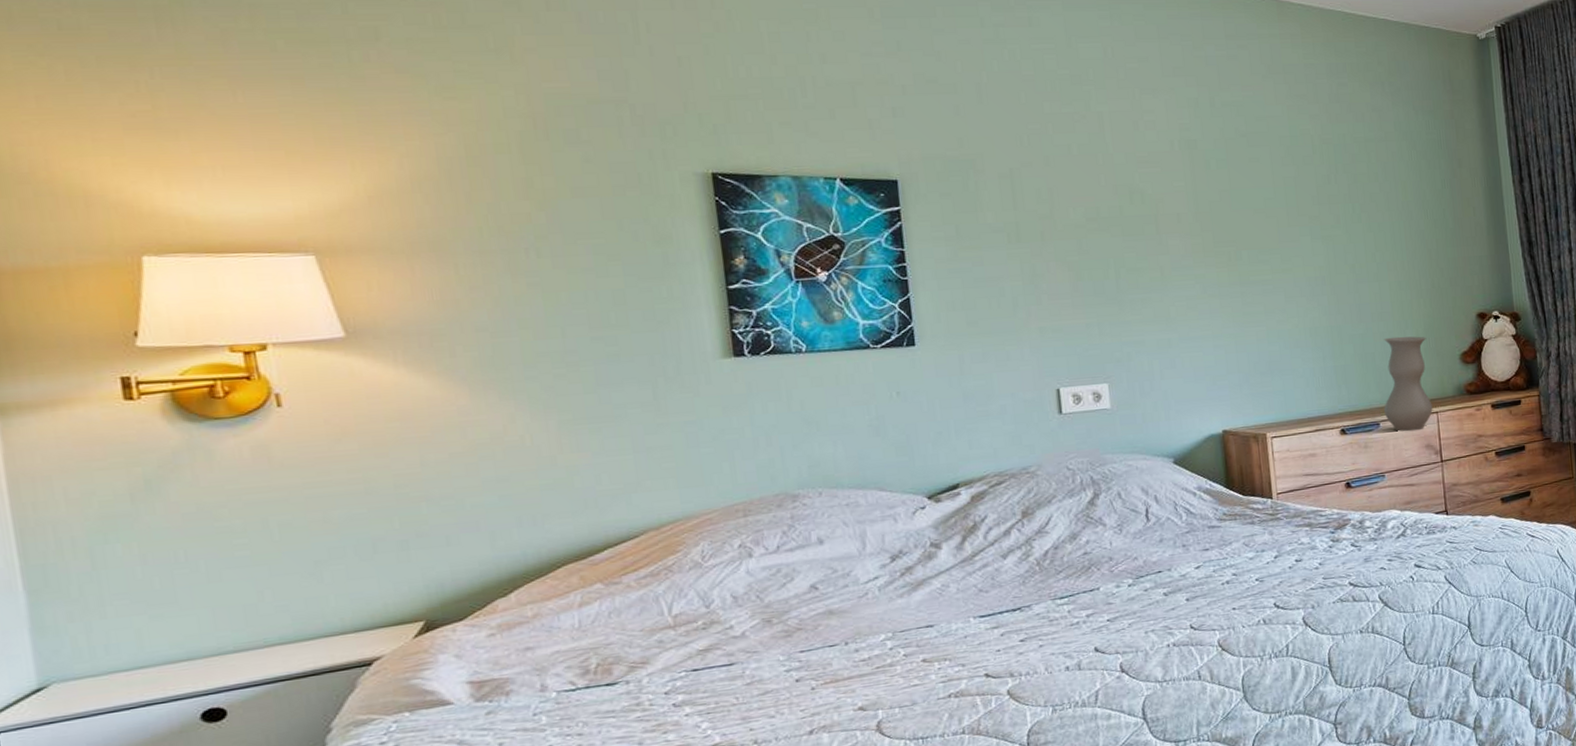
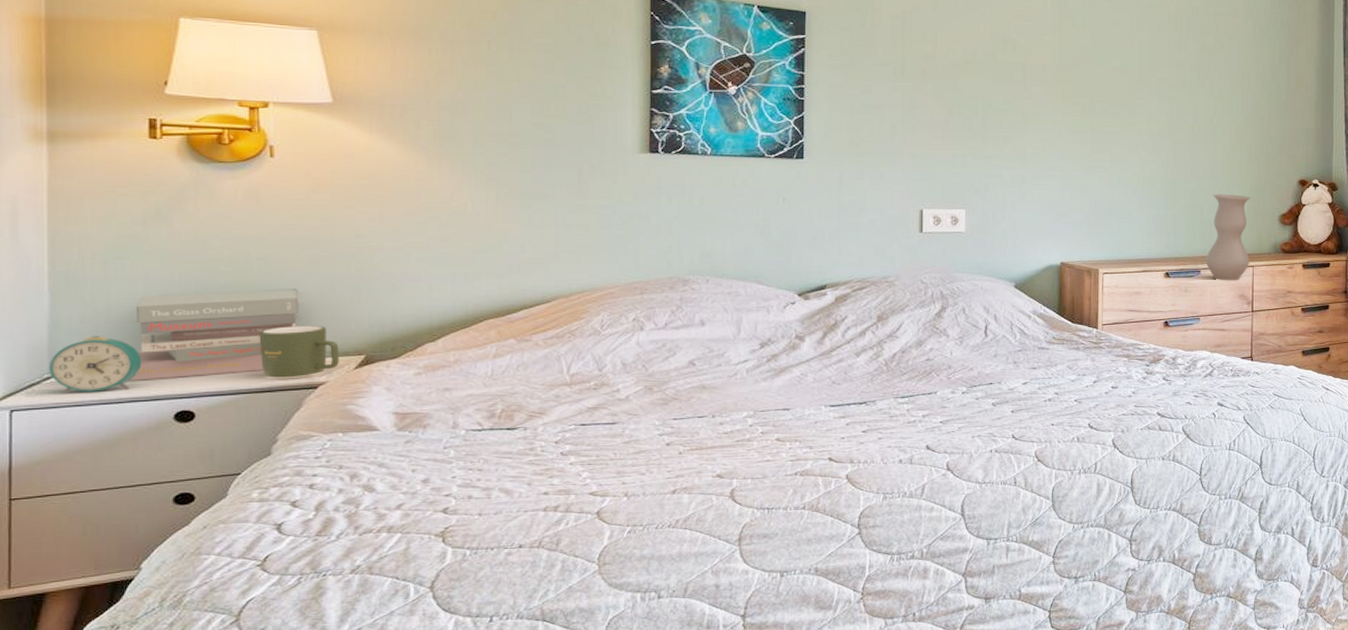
alarm clock: none [37,634,153,707] -> present [49,336,142,395]
books: none [135,555,338,682] -> present [129,289,299,381]
mug: none [291,593,394,661] -> present [259,325,339,379]

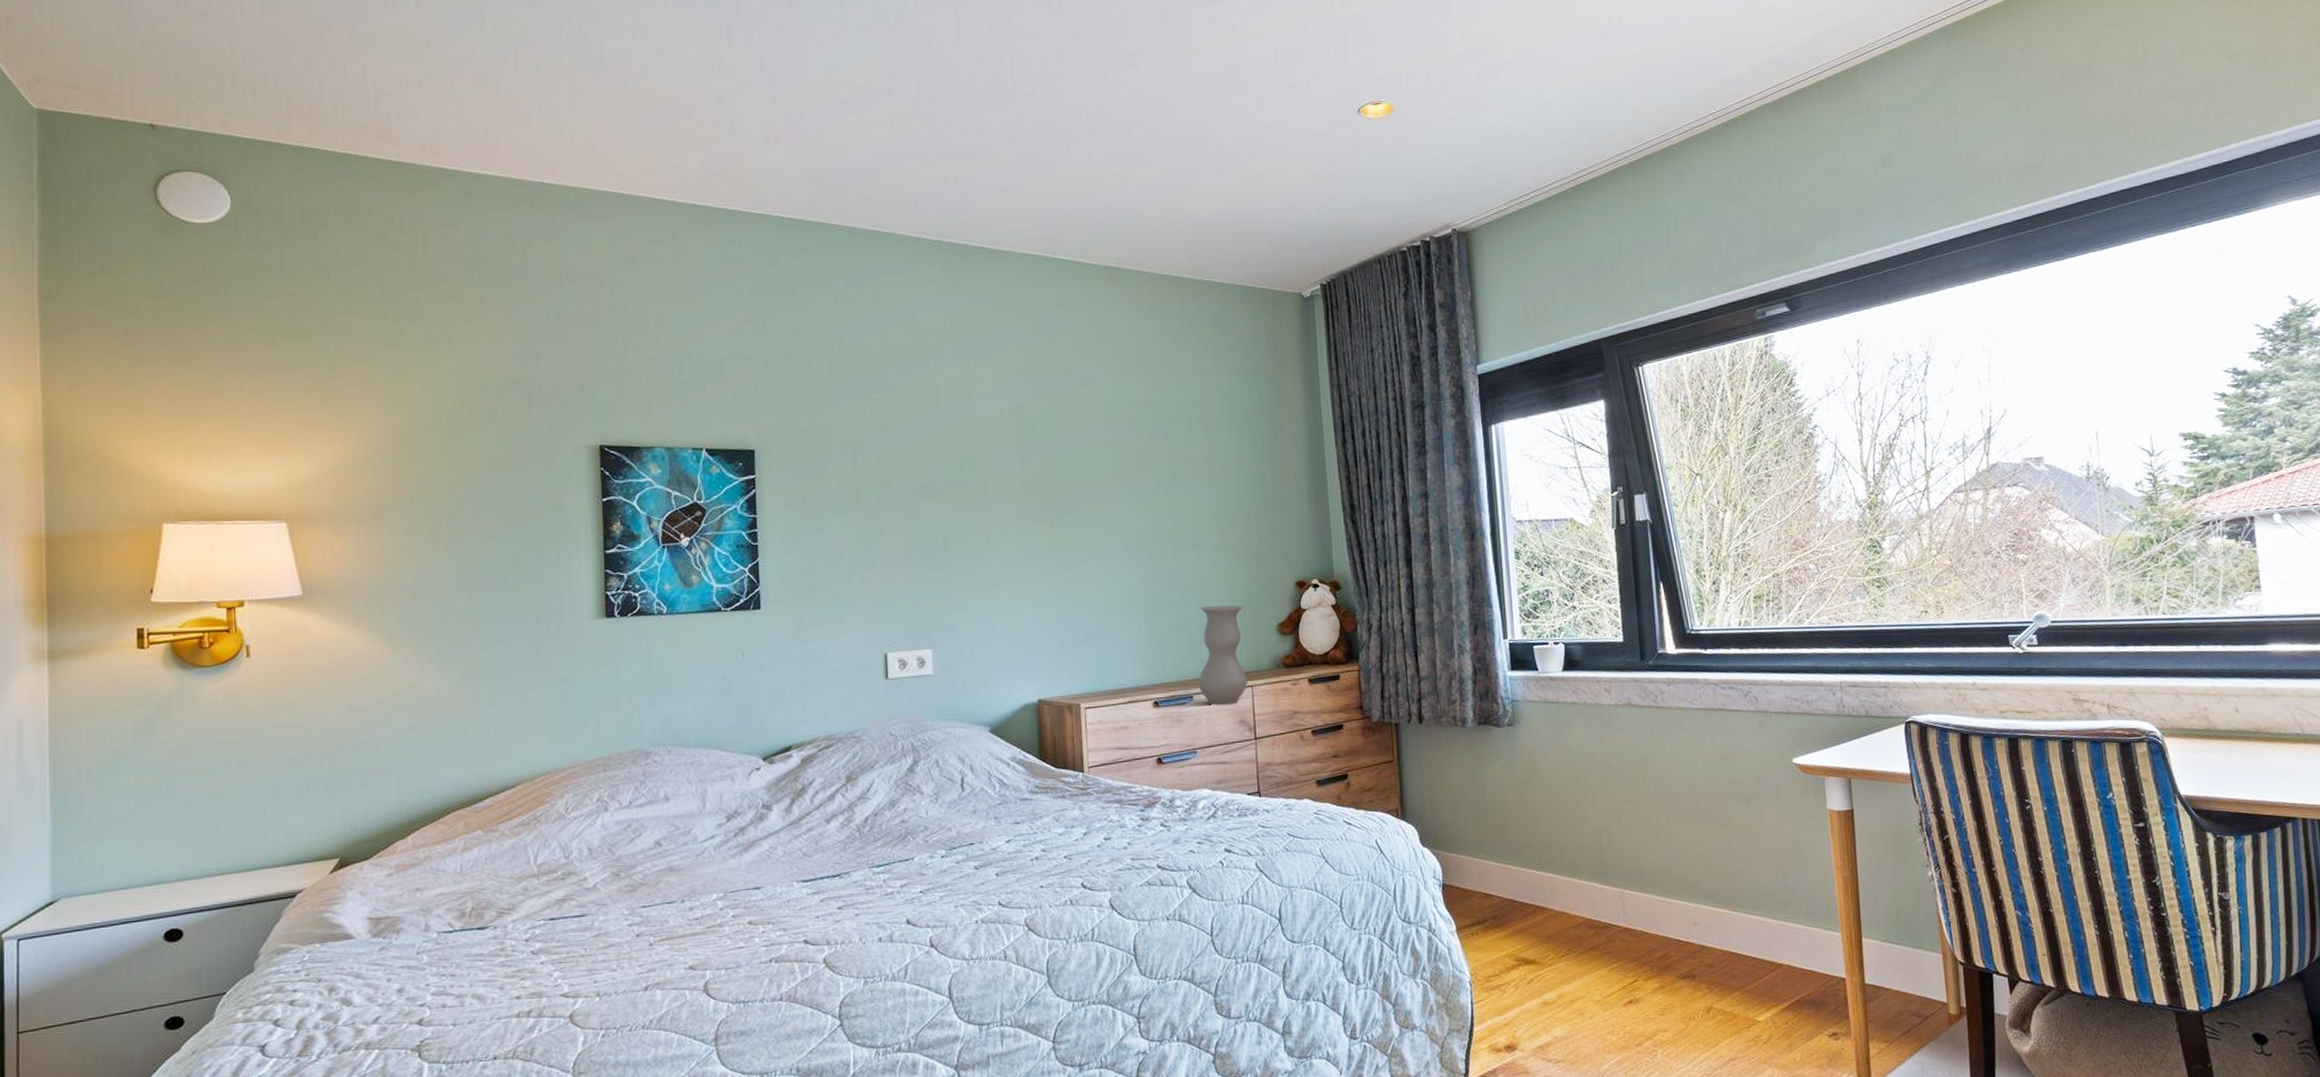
alarm clock: present [49,336,142,395] -> none [52,856,134,920]
books: present [129,289,299,381] -> none [123,793,276,901]
mug: present [259,325,339,379] -> none [240,829,315,891]

